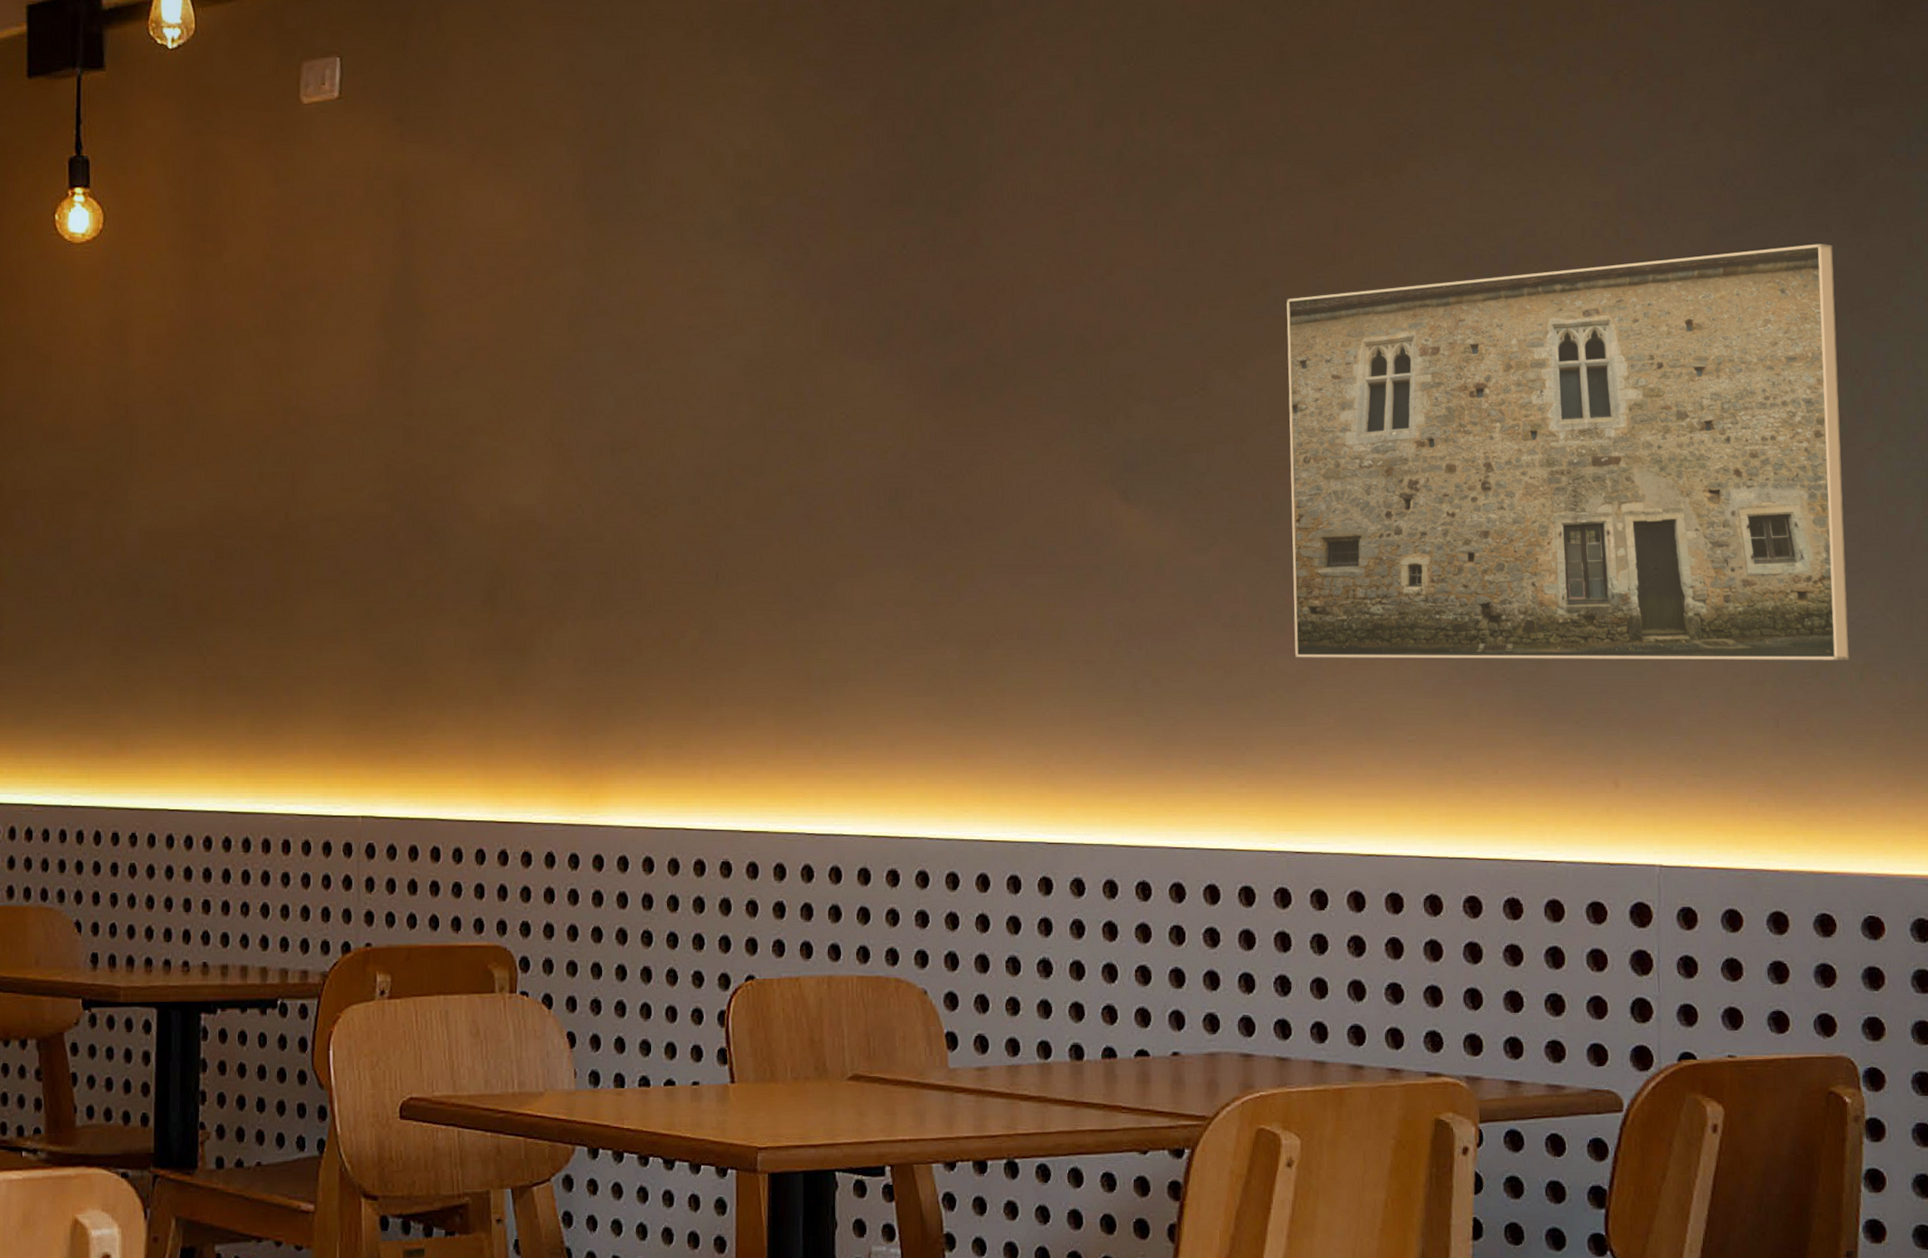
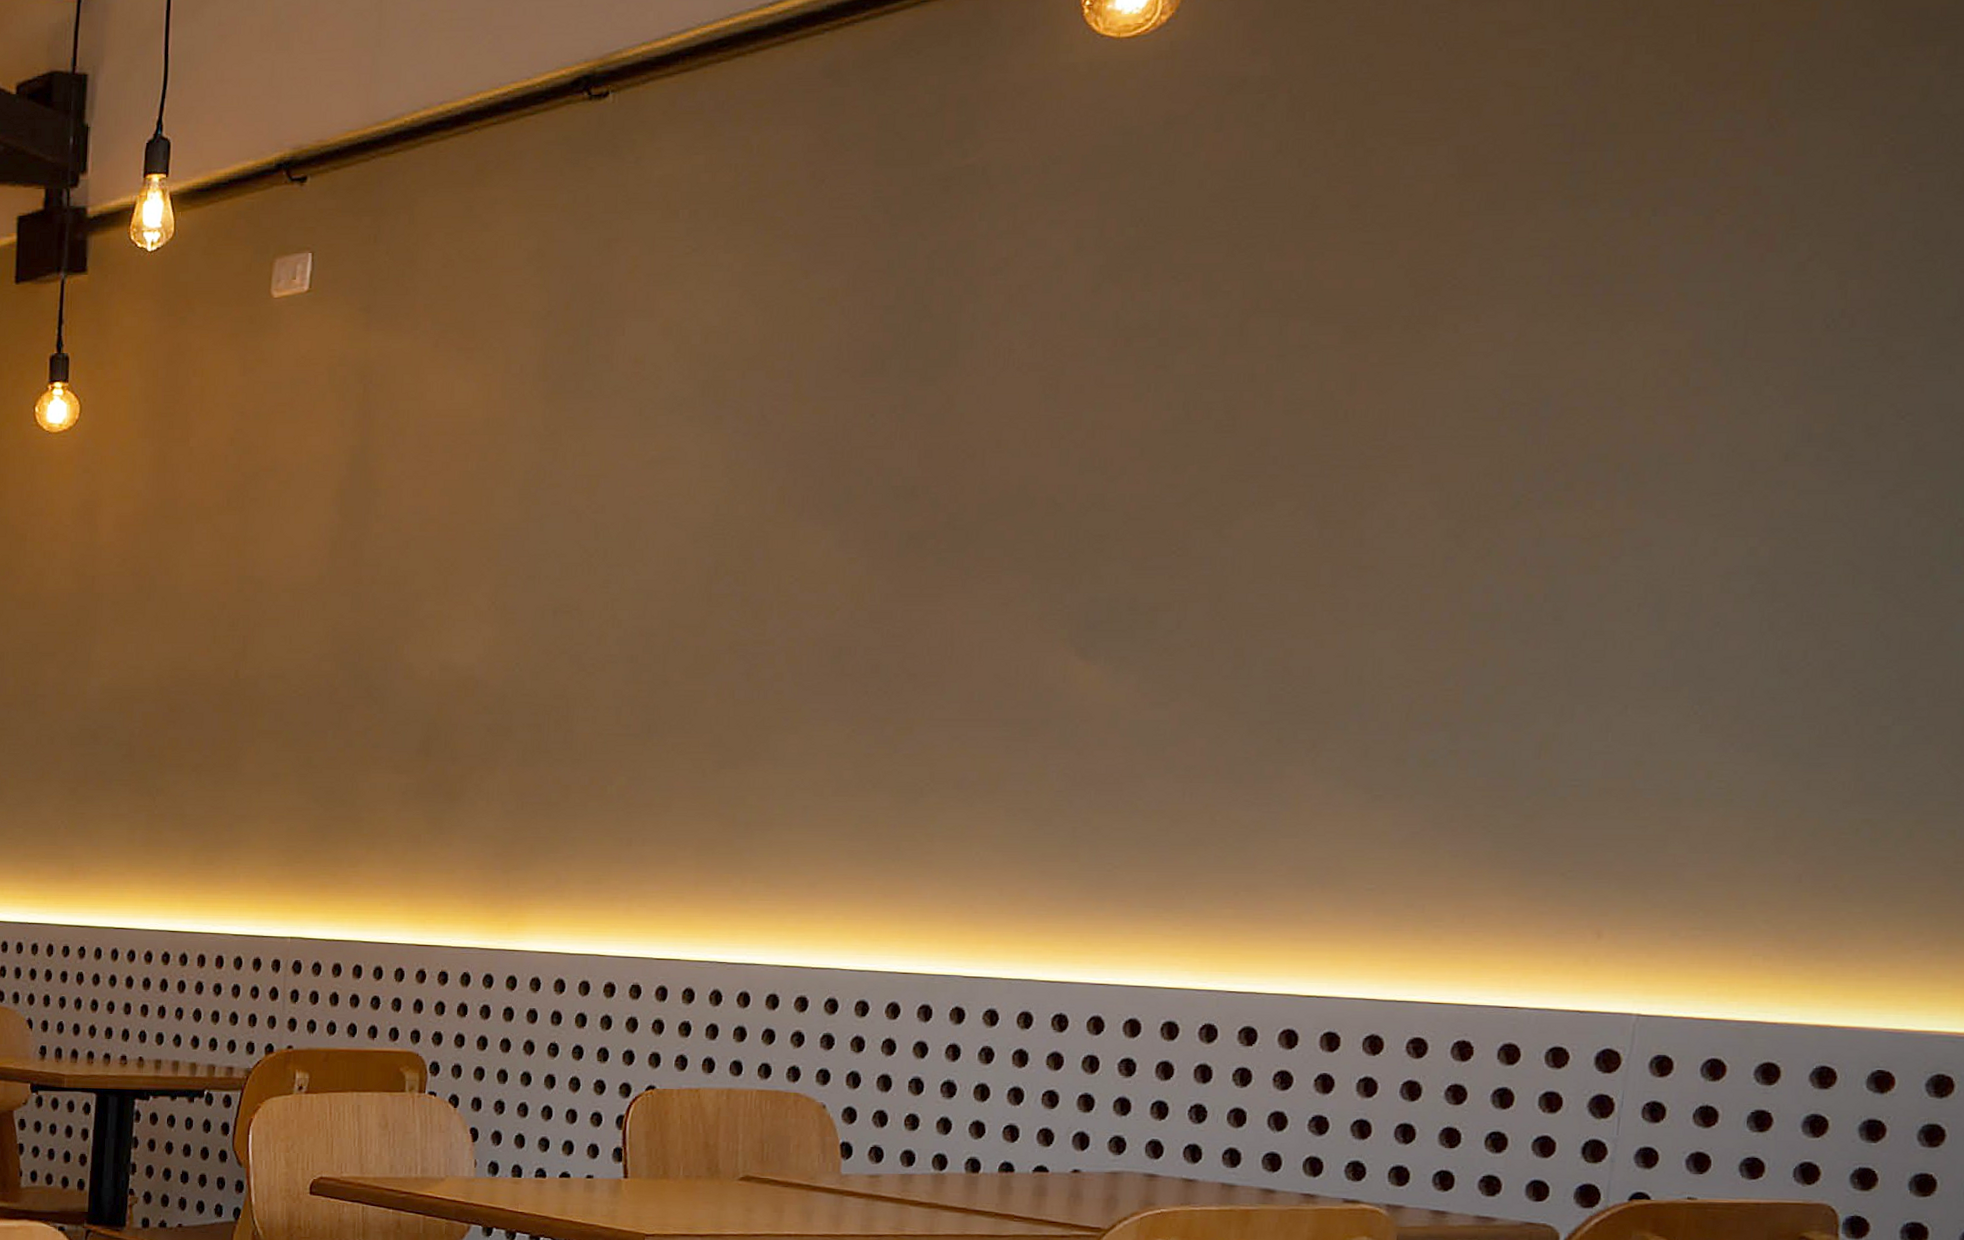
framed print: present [1286,244,1849,660] -> none [1251,386,1954,817]

